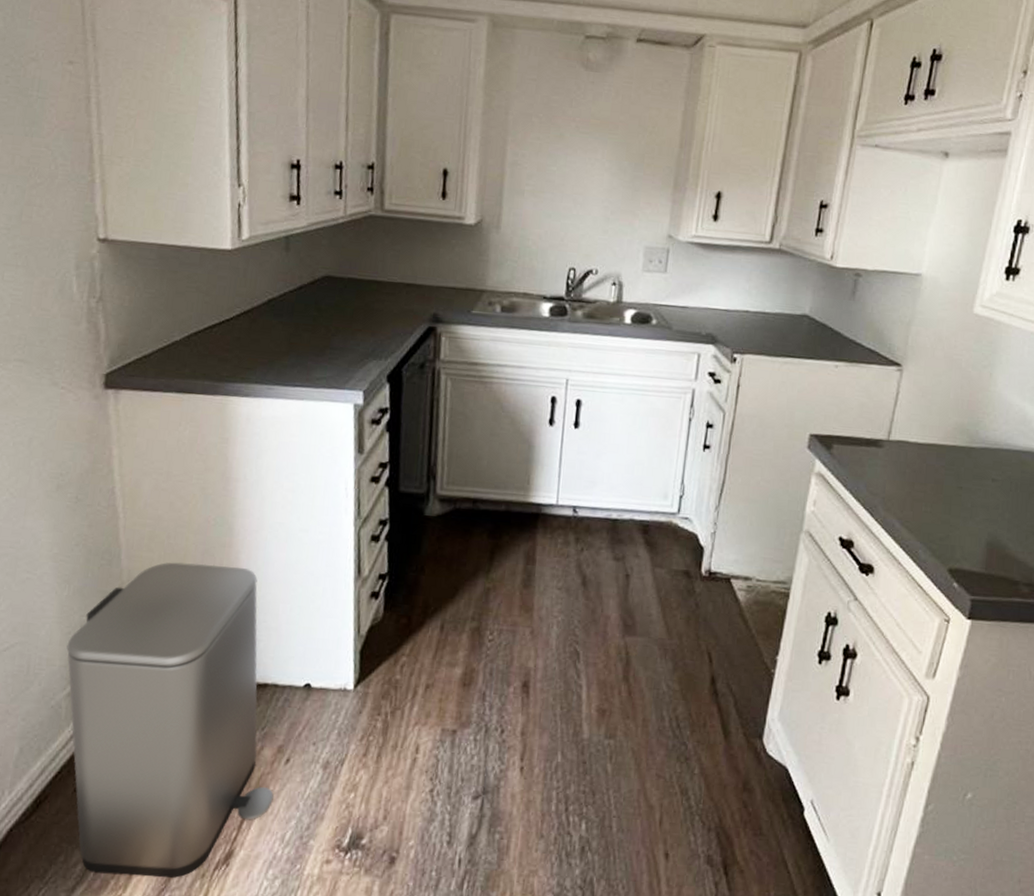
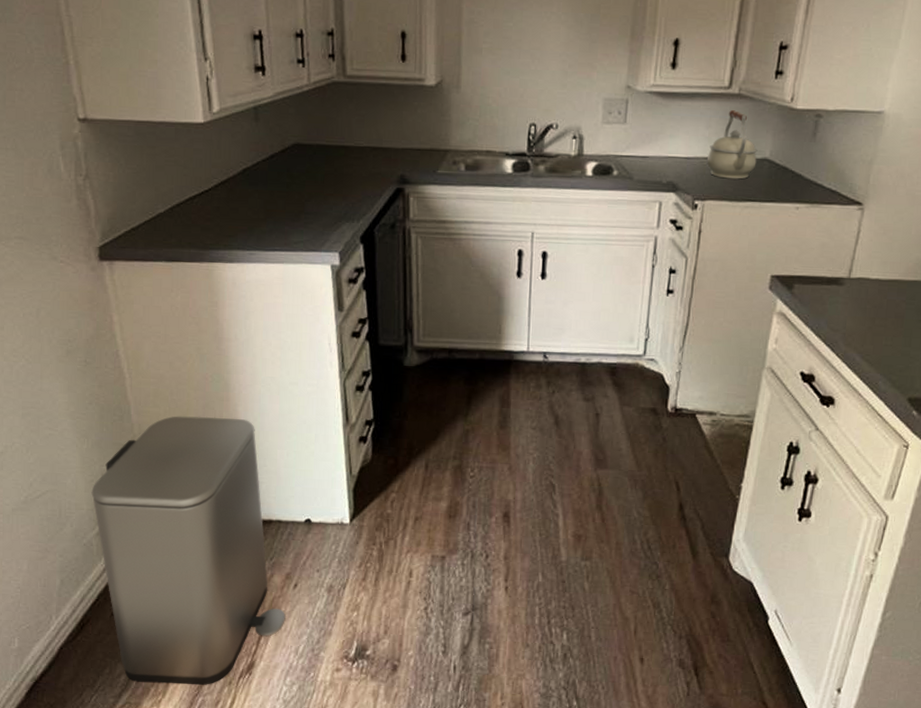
kettle: none [746,265,797,335] -> present [706,110,758,180]

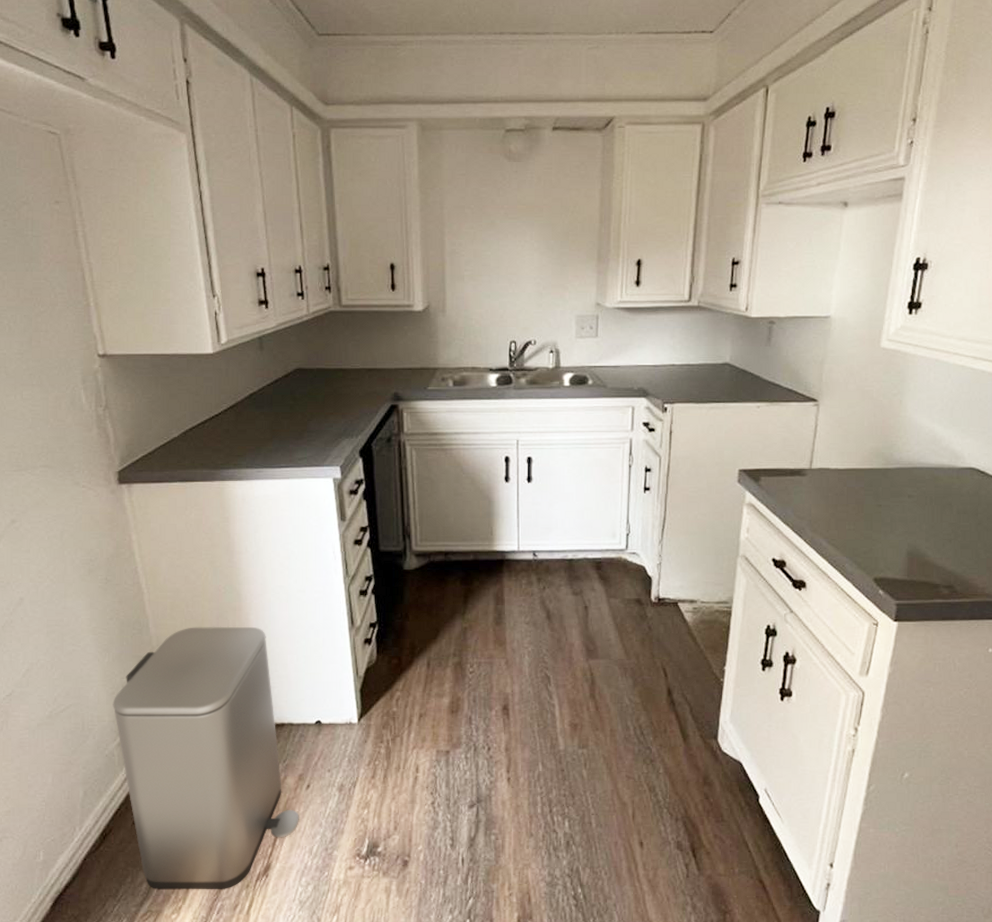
kettle: present [706,110,758,180] -> none [673,321,719,383]

